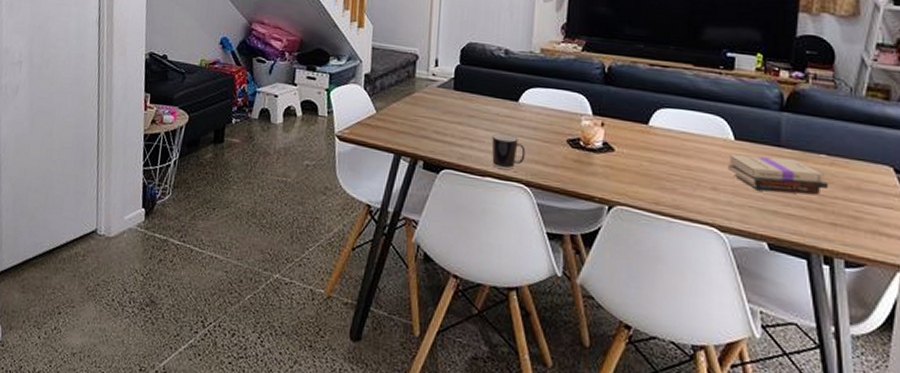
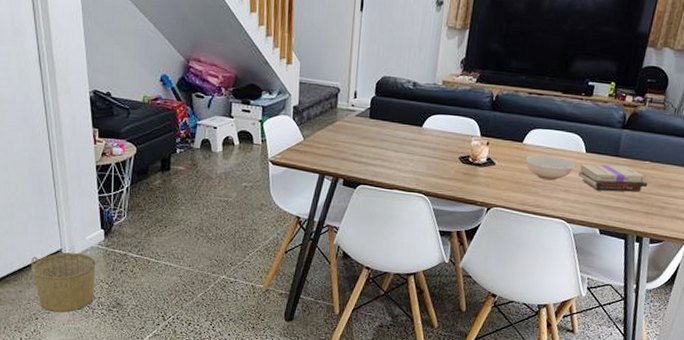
basket: none [61,233,133,308] -> present [31,252,96,313]
mug: present [491,133,526,171] -> none [399,154,426,184]
bowl: none [654,140,722,175] -> present [525,155,575,181]

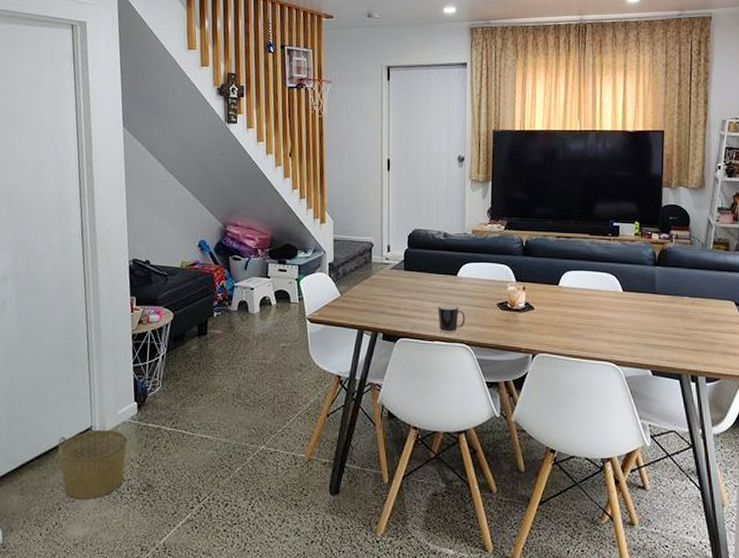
mug: none [399,154,426,184] -> present [438,304,465,334]
bowl: present [525,155,575,181] -> none [564,296,614,322]
books: present [578,164,648,192] -> none [619,302,692,330]

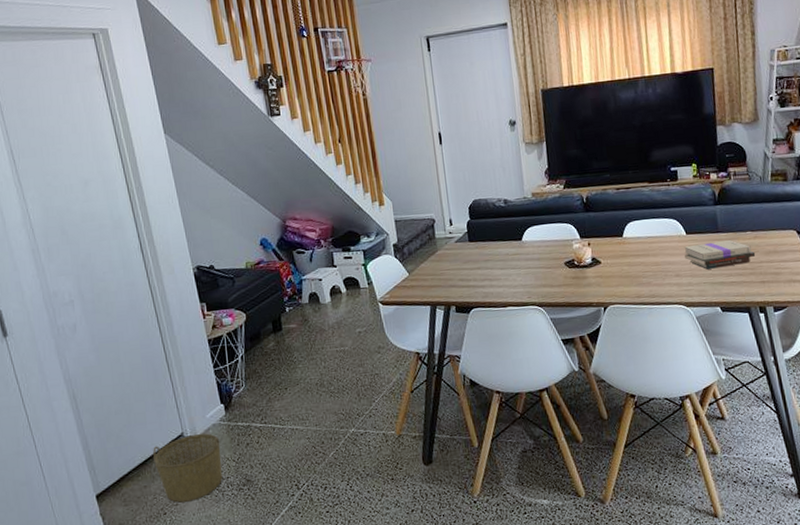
mug: present [438,304,465,334] -> none [506,268,535,298]
books: none [619,302,692,330] -> present [684,239,756,270]

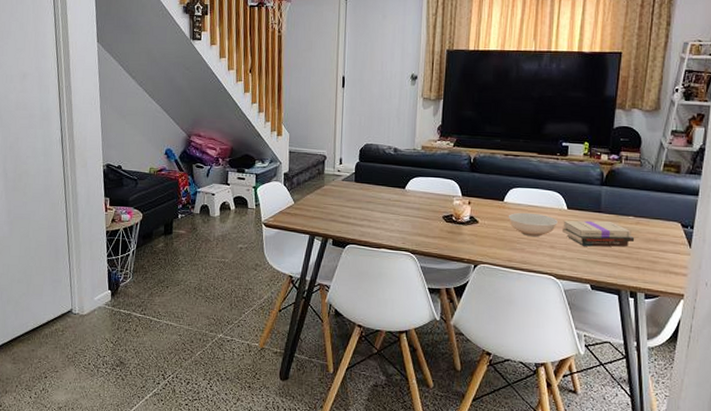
basket: present [153,433,222,503] -> none [44,313,103,371]
bowl: none [629,244,679,269] -> present [508,212,558,237]

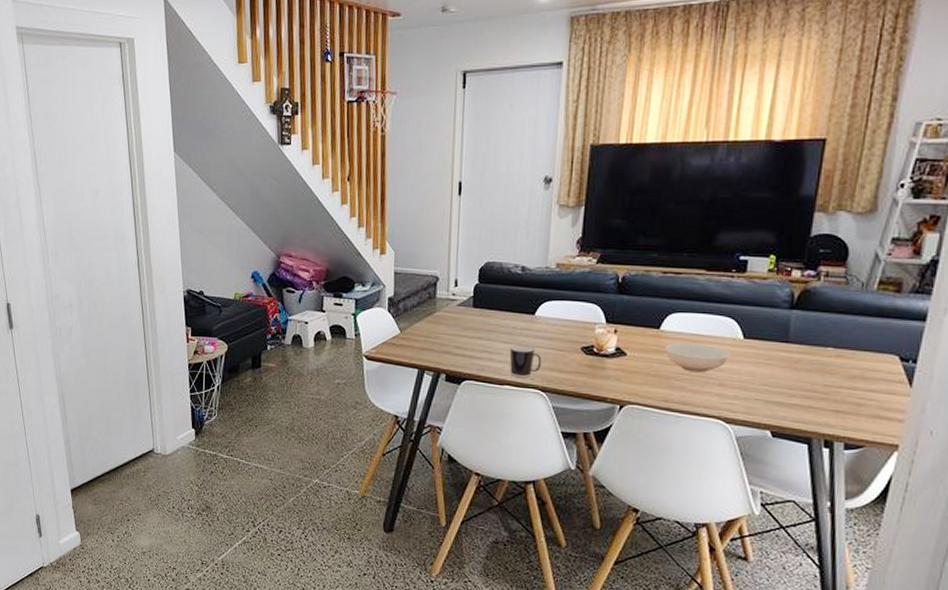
mug: none [385,214,411,243] -> present [509,345,542,378]
books: present [562,220,635,247] -> none [736,352,834,386]

